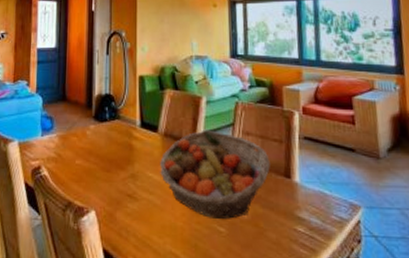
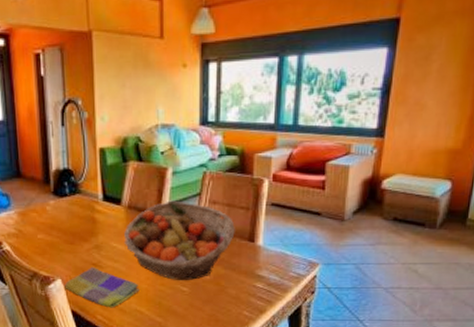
dish towel: none [98,198,175,249] -> present [64,266,139,308]

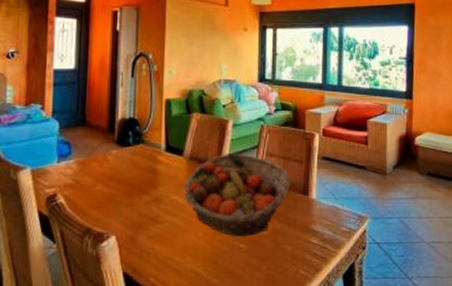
dish towel: present [64,266,139,308] -> none [118,221,197,269]

